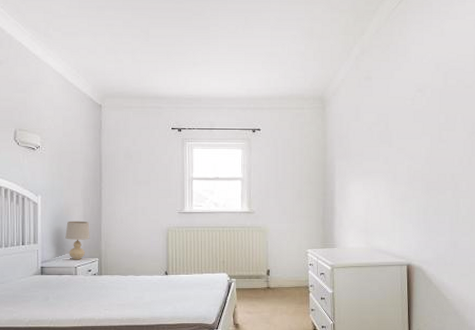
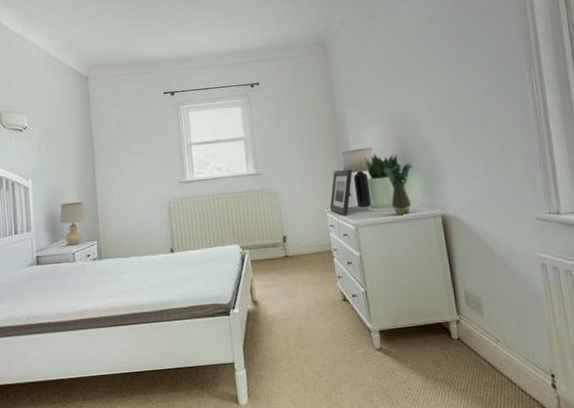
picture frame: none [311,216,335,256] -> present [329,169,353,215]
table lamp: none [327,198,355,251] -> present [341,147,374,208]
planter: none [344,205,376,256] -> present [364,153,398,212]
vase: none [362,213,387,262] -> present [384,161,412,216]

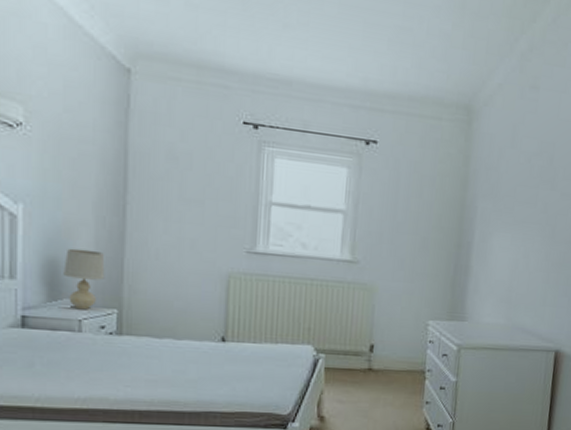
picture frame: present [329,169,353,215] -> none [433,276,470,332]
table lamp: present [341,147,374,208] -> none [458,254,499,327]
planter: present [364,153,398,212] -> none [477,265,525,336]
vase: present [384,161,412,216] -> none [504,279,538,344]

